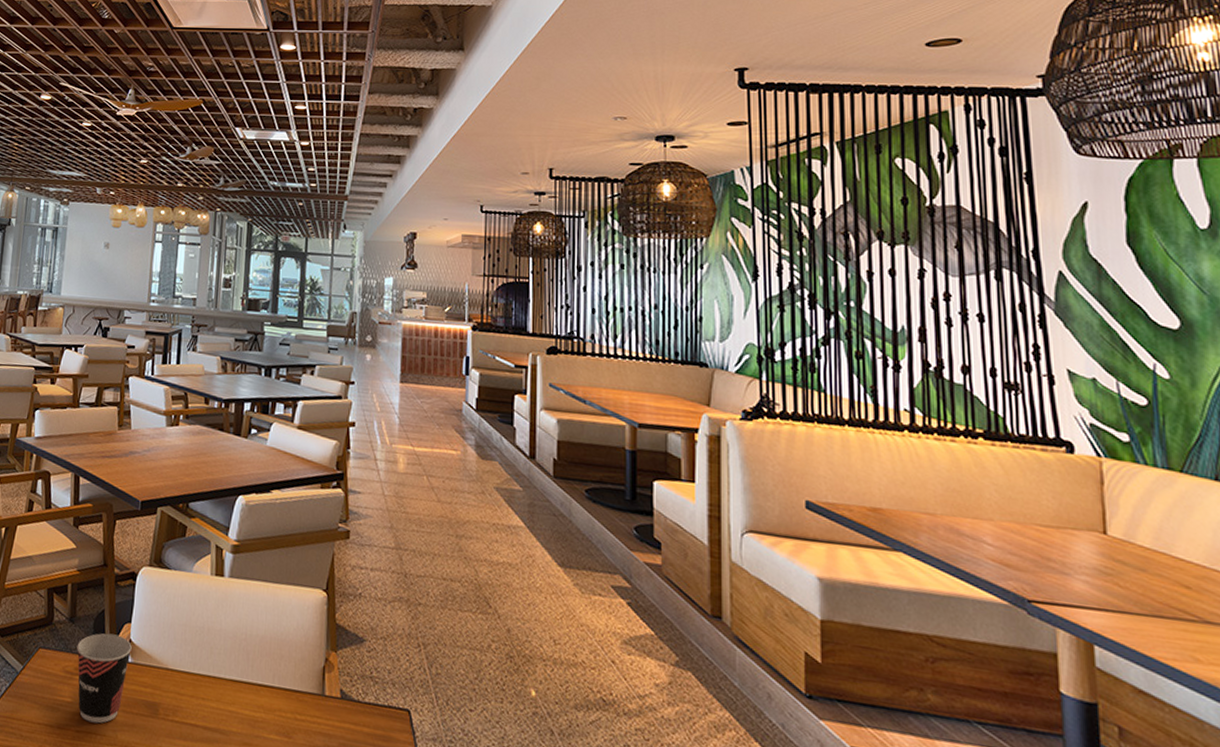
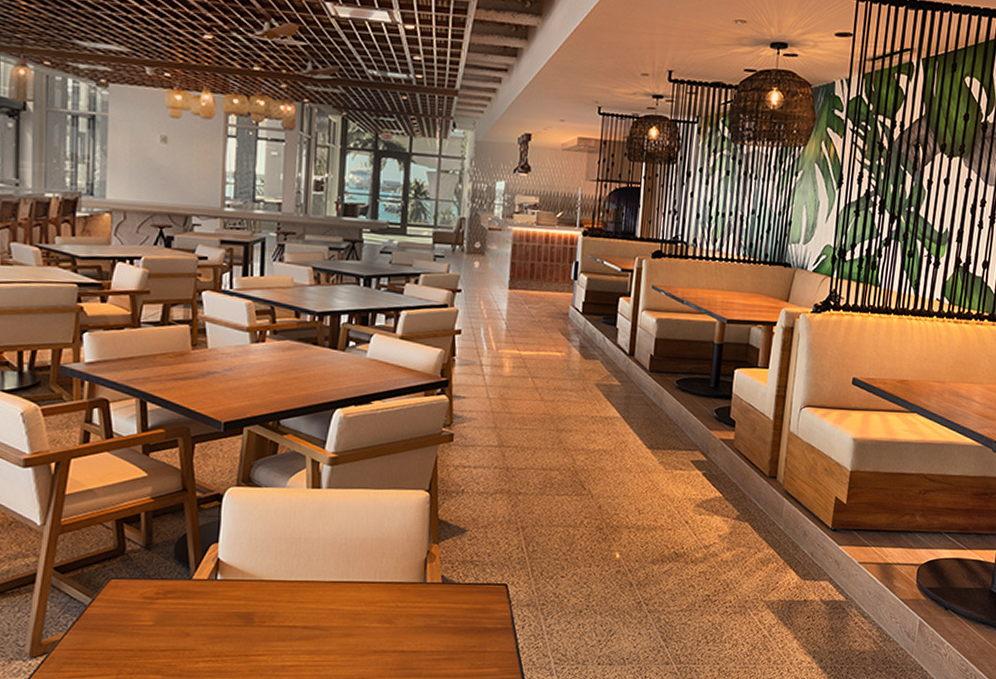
cup: present [77,633,132,724] -> none [156,555,220,640]

